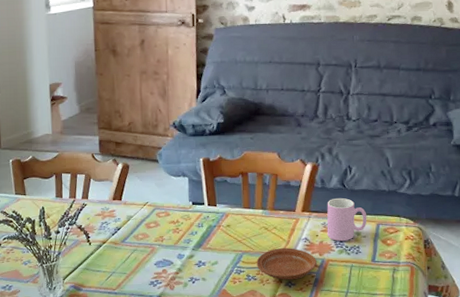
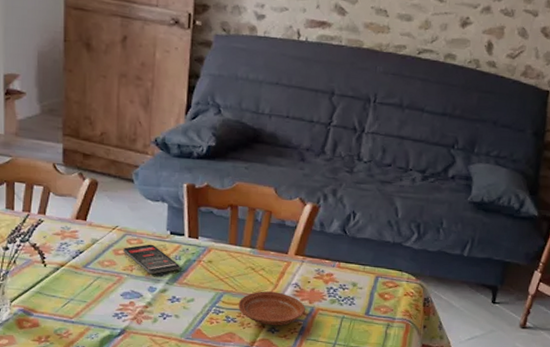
smartphone: none [154,215,203,243] -> present [123,244,180,275]
cup: present [327,198,367,242] -> none [320,244,367,291]

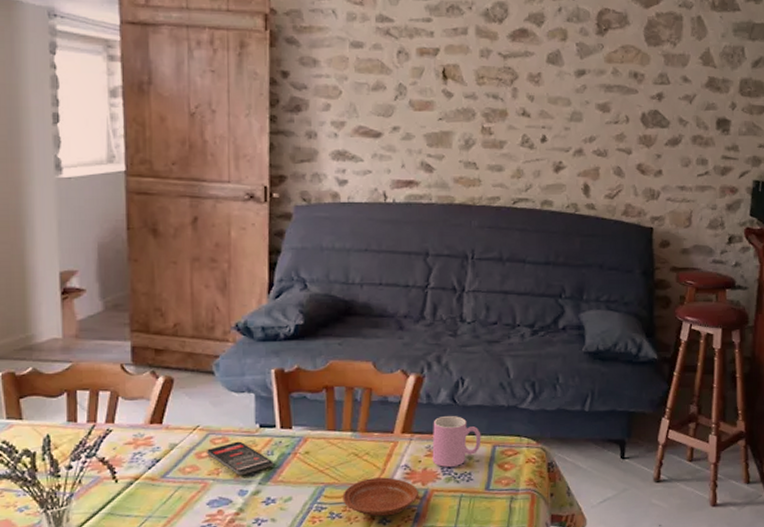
cup: none [320,244,367,291] -> present [432,416,481,468]

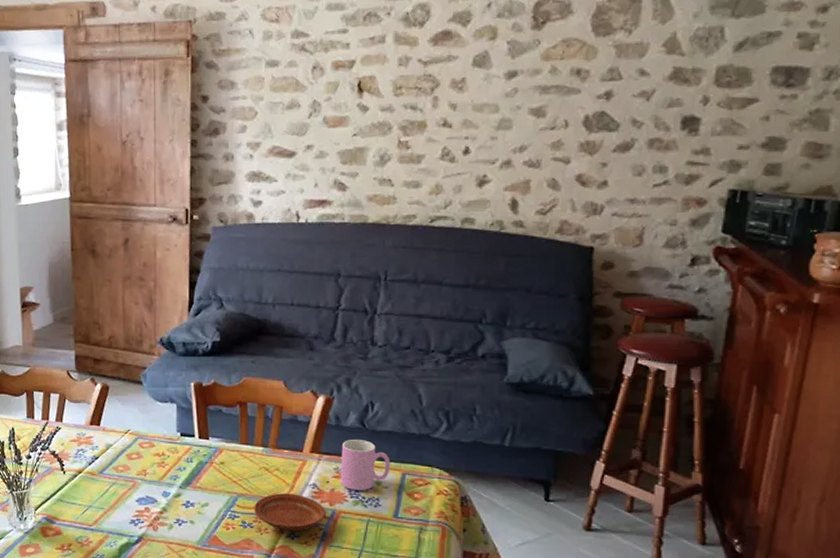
smartphone: present [207,441,274,476] -> none [136,447,192,479]

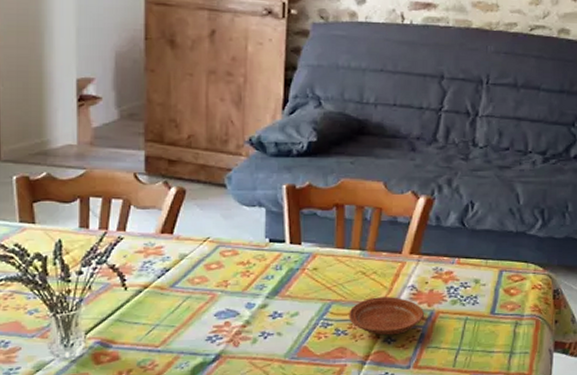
cup: present [340,440,391,491] -> none [439,239,489,290]

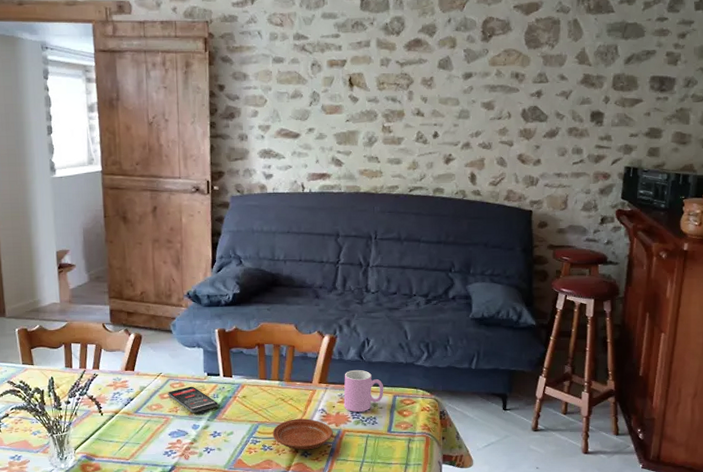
smartphone: none [216,255,282,289] -> present [168,386,219,414]
cup: none [439,239,489,290] -> present [343,370,384,413]

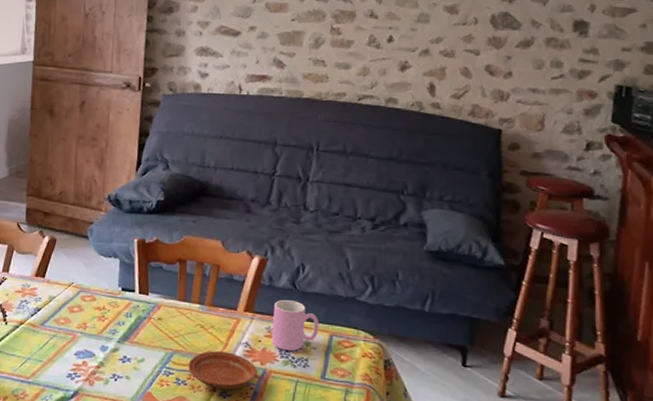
smartphone: present [168,386,219,414] -> none [78,301,131,333]

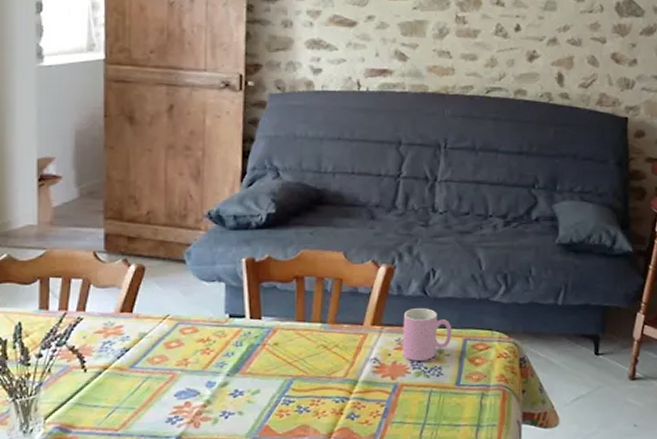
plate: present [188,351,257,390] -> none [311,370,387,411]

